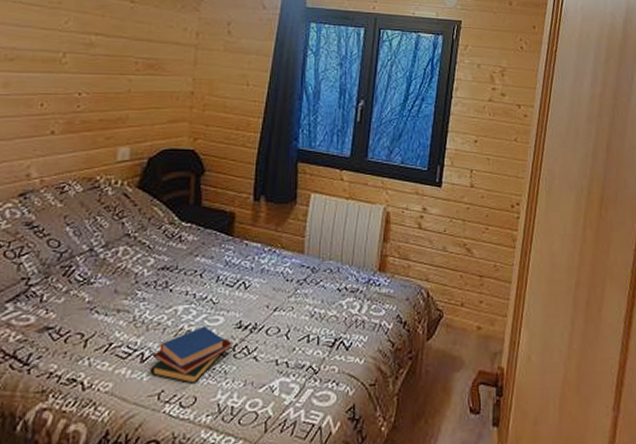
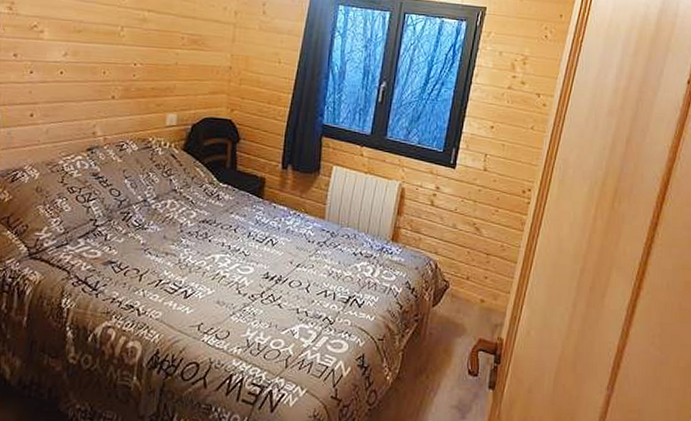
book: present [149,326,232,385] -> none [191,273,260,322]

